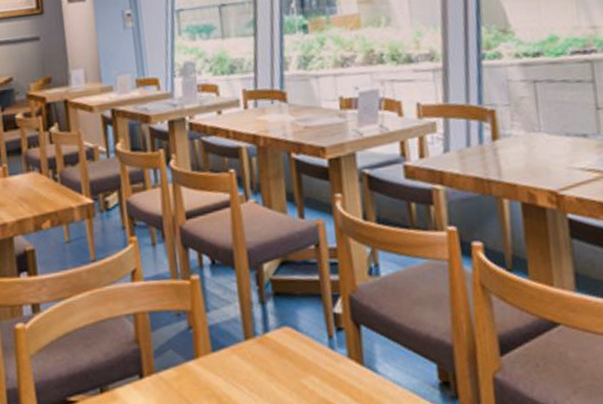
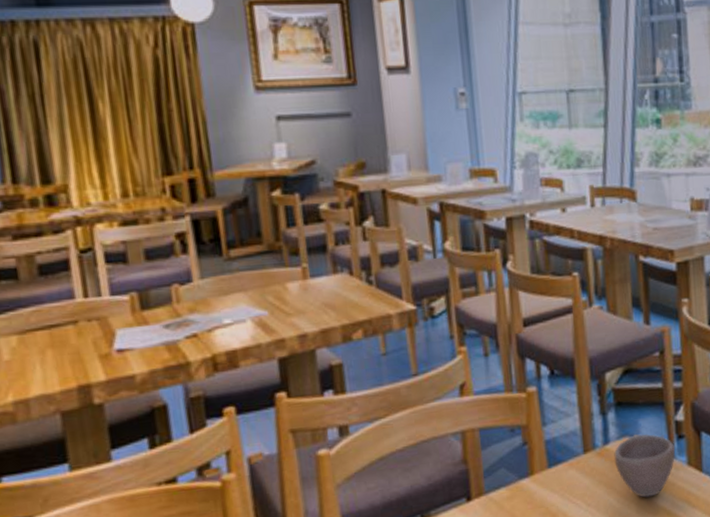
cup: none [274,324,335,388] -> present [614,433,676,498]

